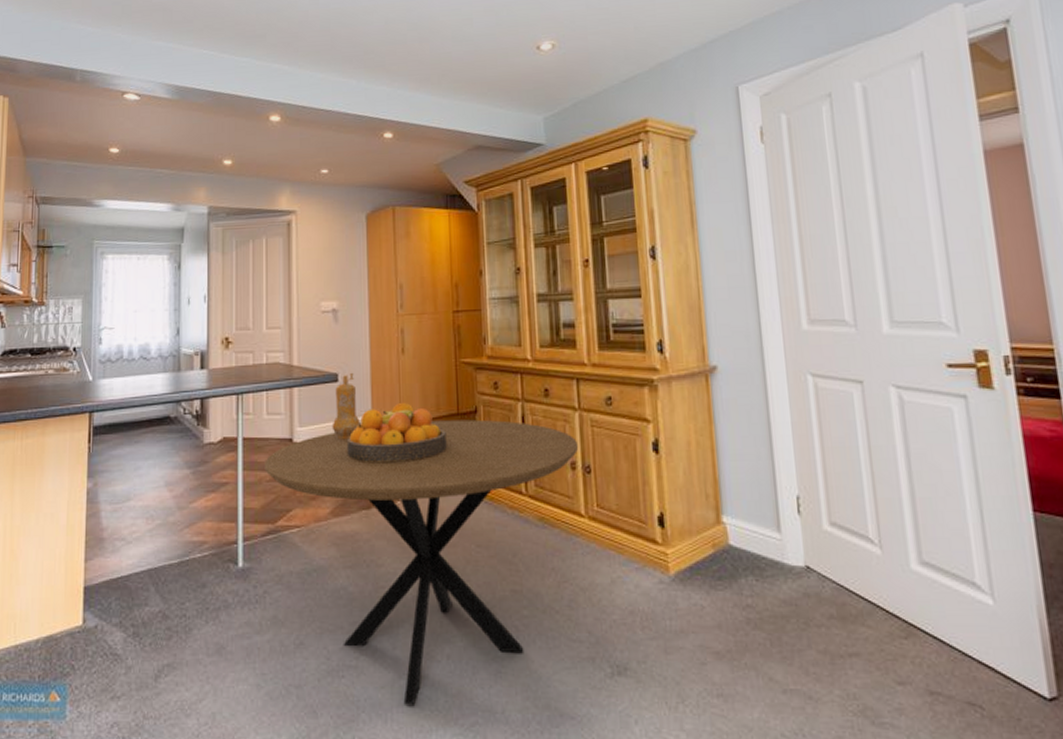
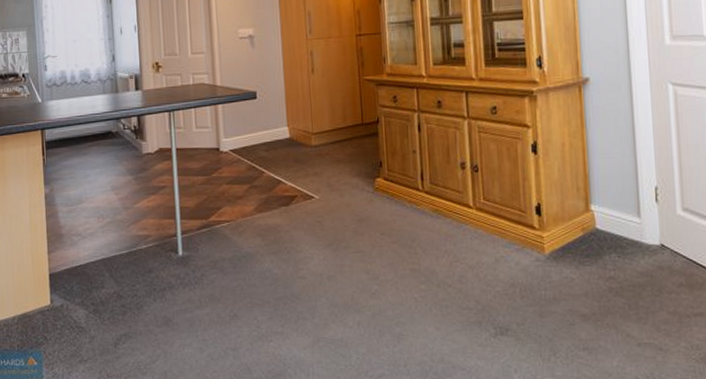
dining table: present [264,419,579,705] -> none [196,128,468,362]
pepper mill: present [332,372,361,440] -> none [253,90,278,148]
fruit bowl: present [346,402,447,463] -> none [266,115,353,168]

